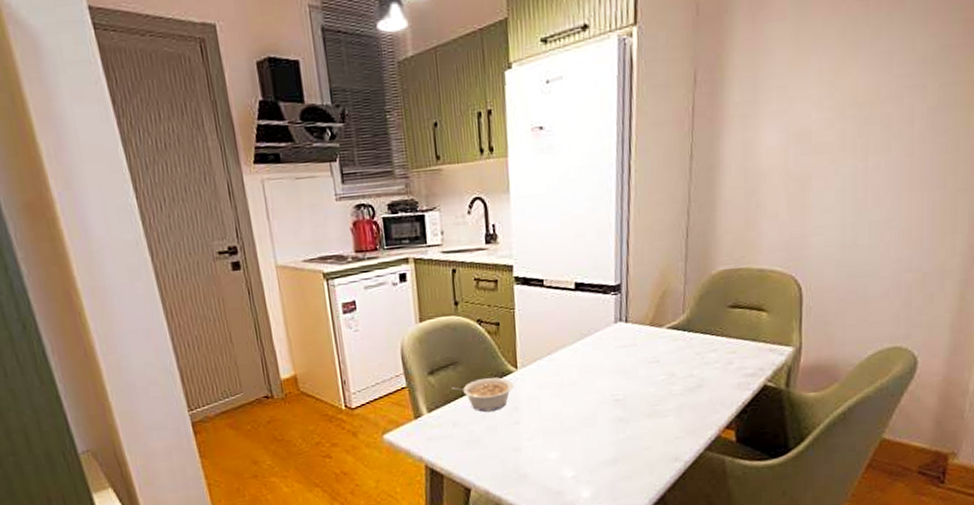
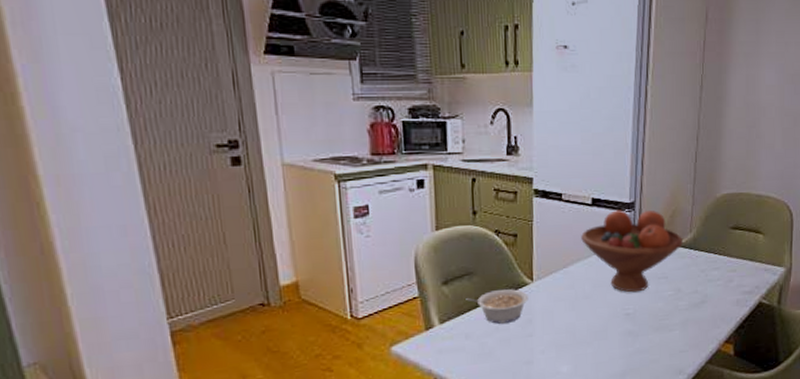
fruit bowl: none [565,292,676,378] -> present [581,210,684,293]

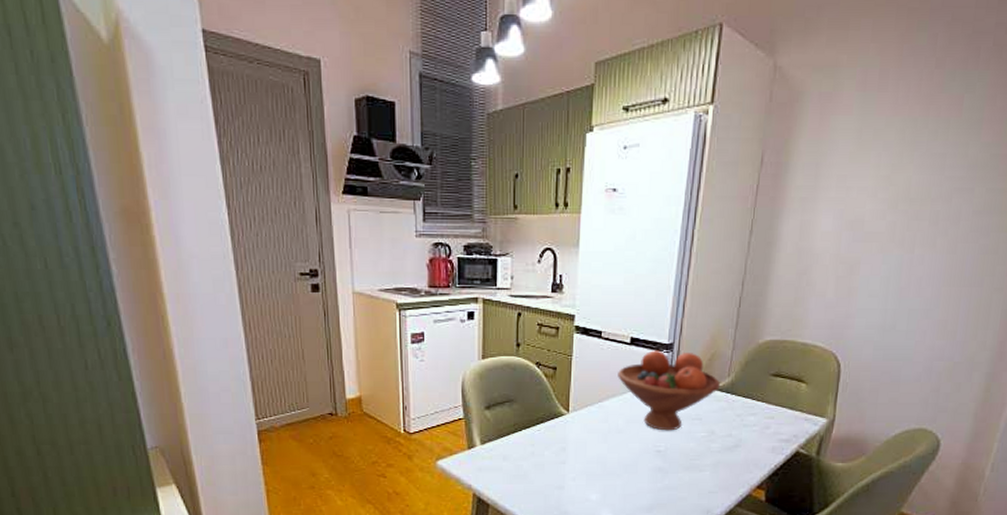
legume: present [466,288,529,324] -> none [506,417,564,449]

